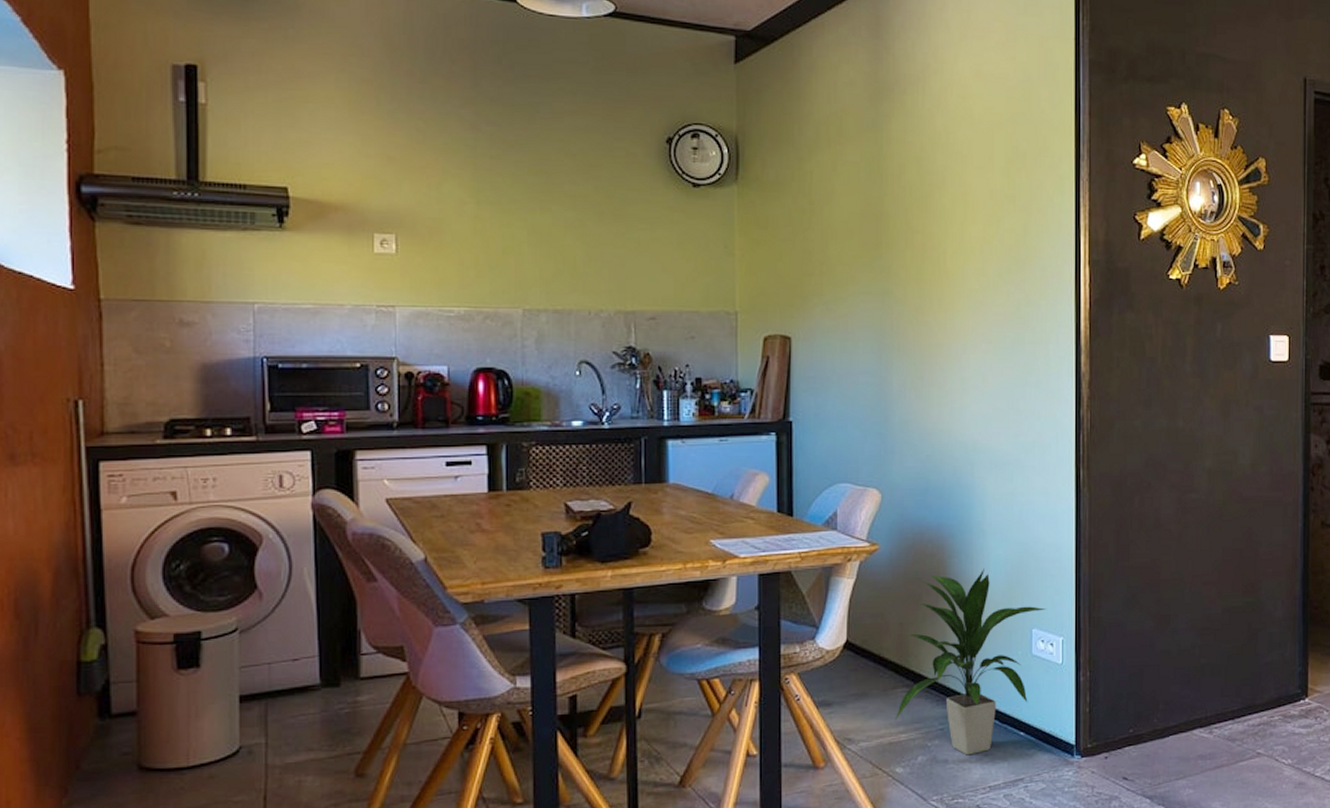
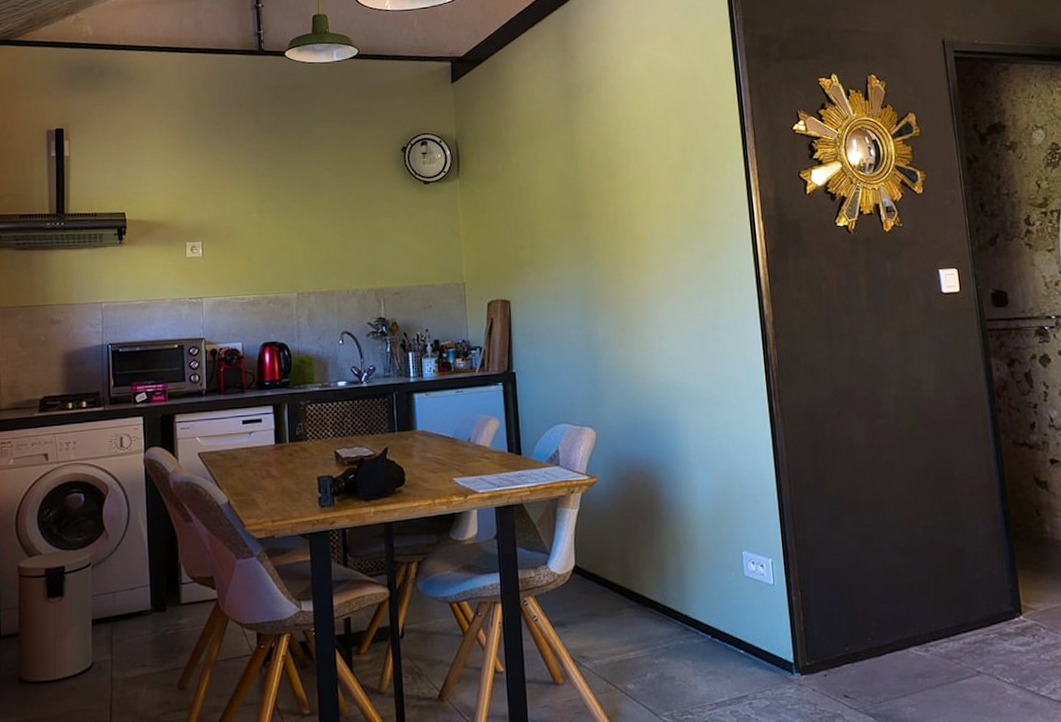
indoor plant: present [894,567,1047,756] -> none [622,495,755,673]

